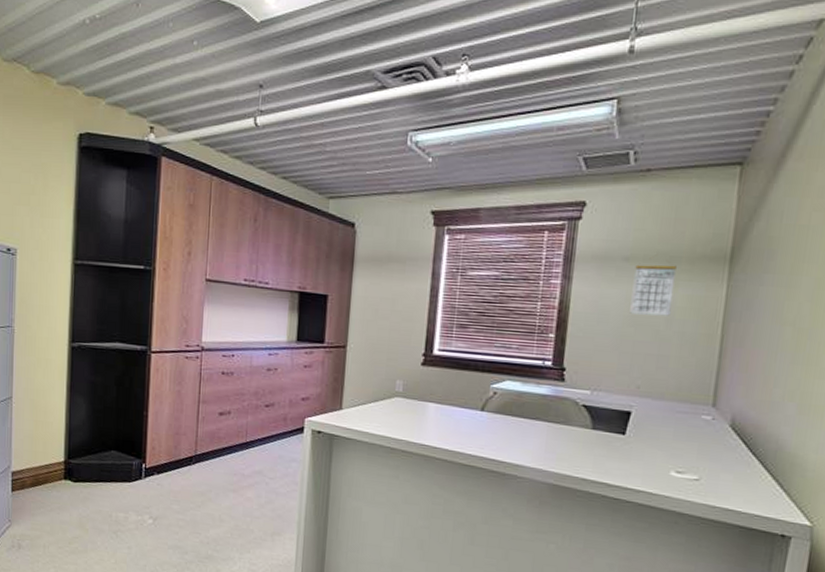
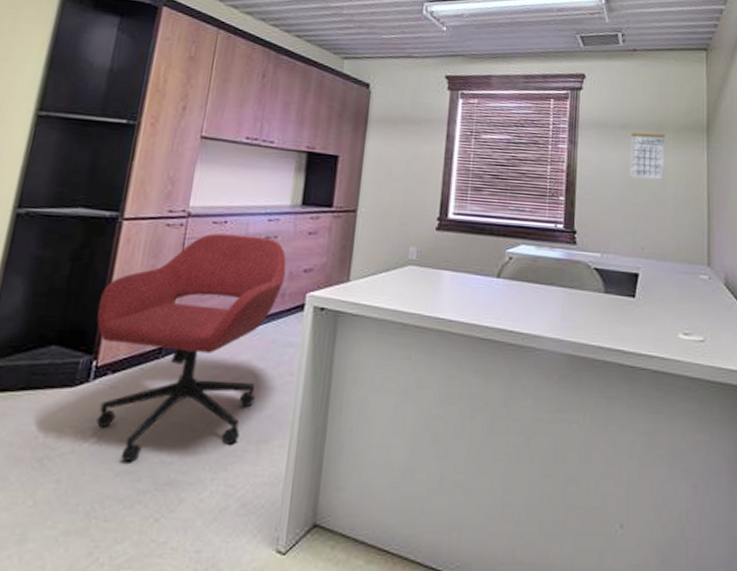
office chair: none [140,365,287,541] -> present [96,233,287,463]

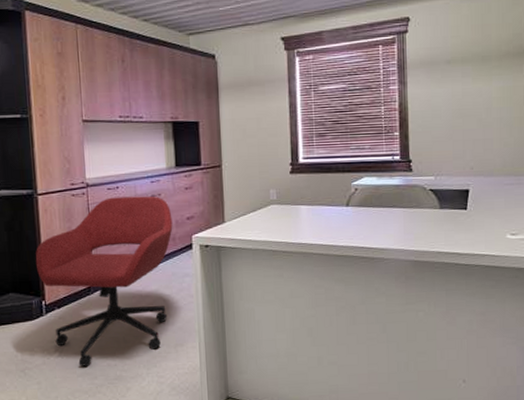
calendar: present [630,132,665,180] -> none [456,63,489,107]

